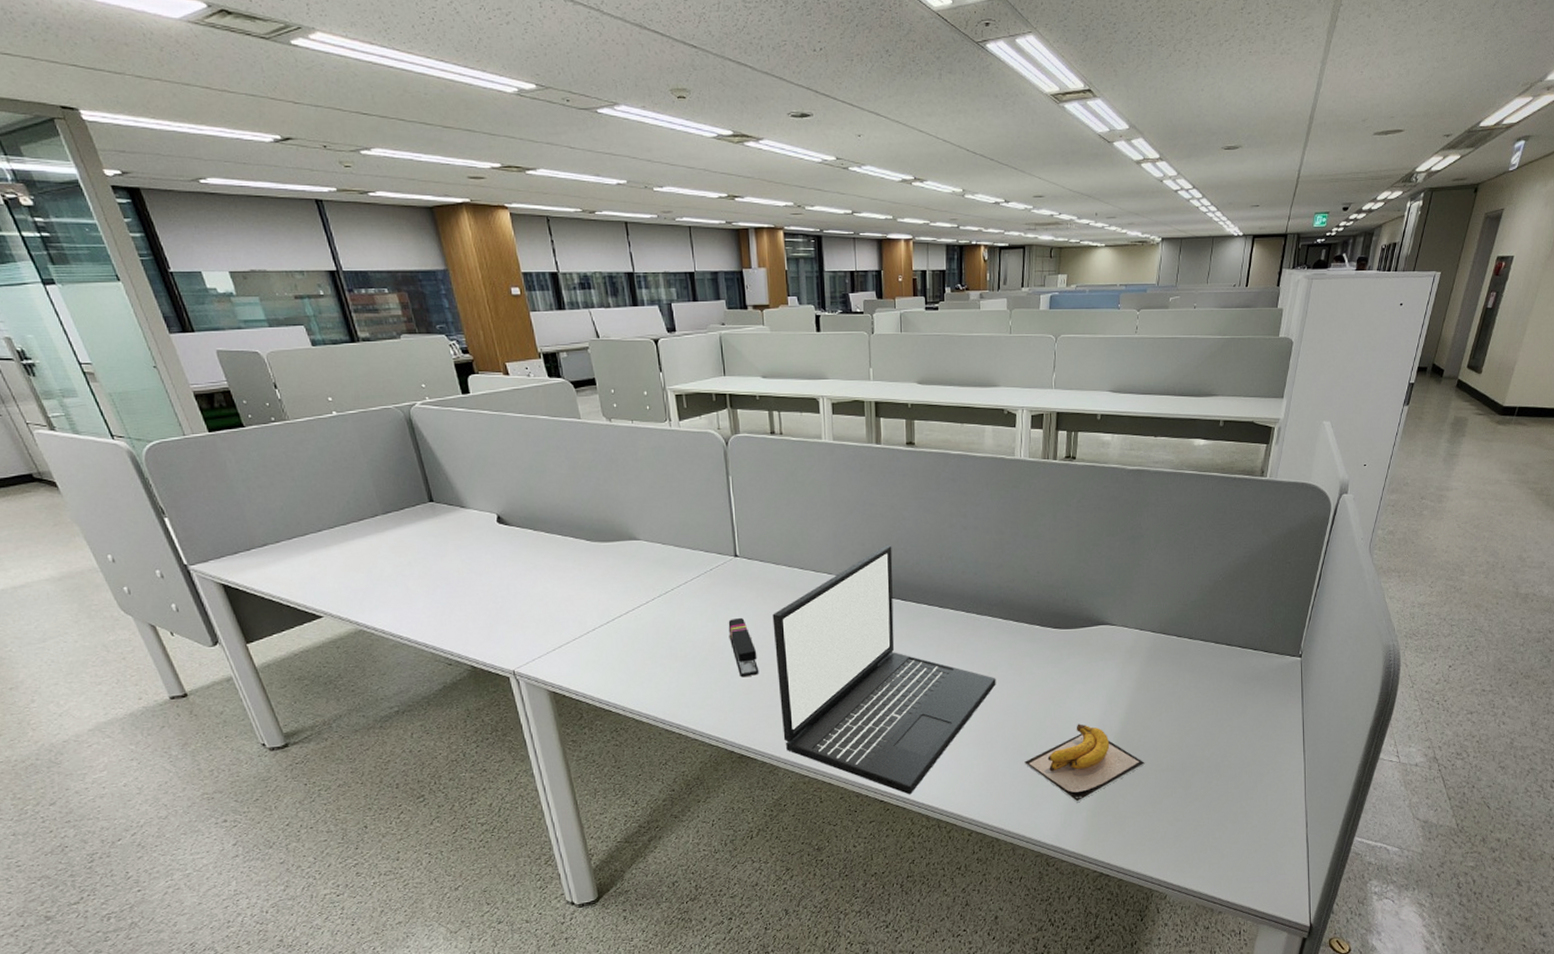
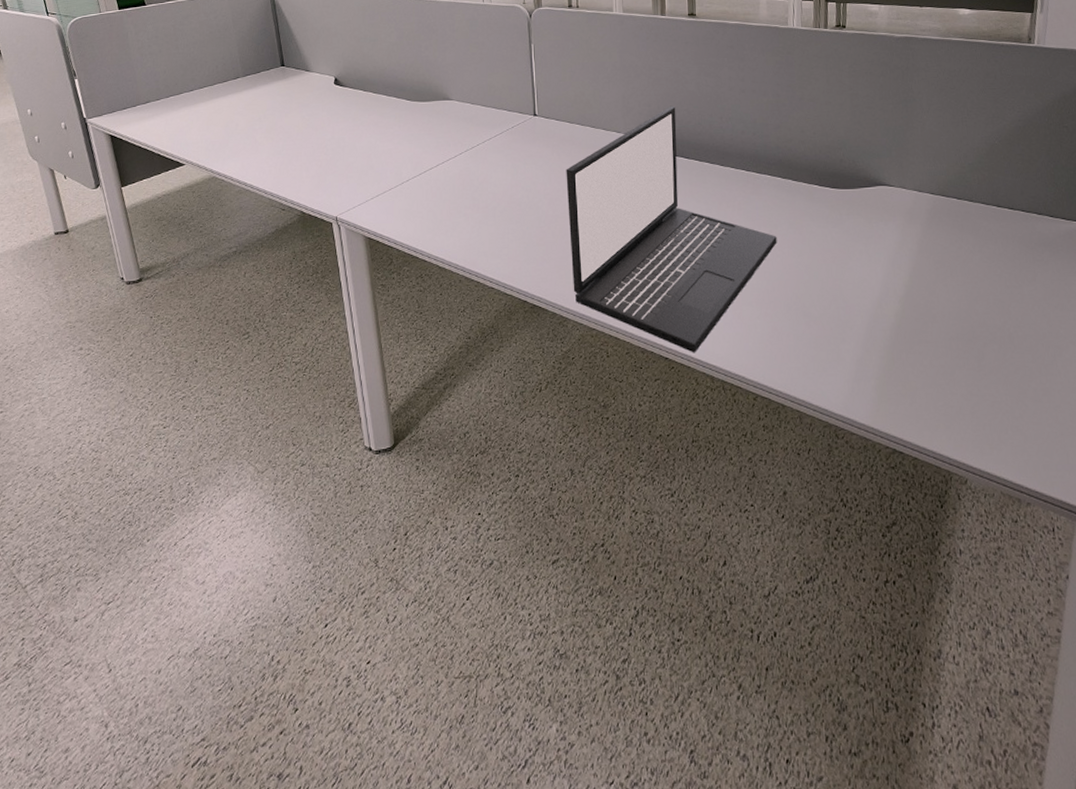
stapler: present [728,617,759,678] -> none [526,171,553,229]
banana: present [1024,724,1146,803] -> none [808,286,934,370]

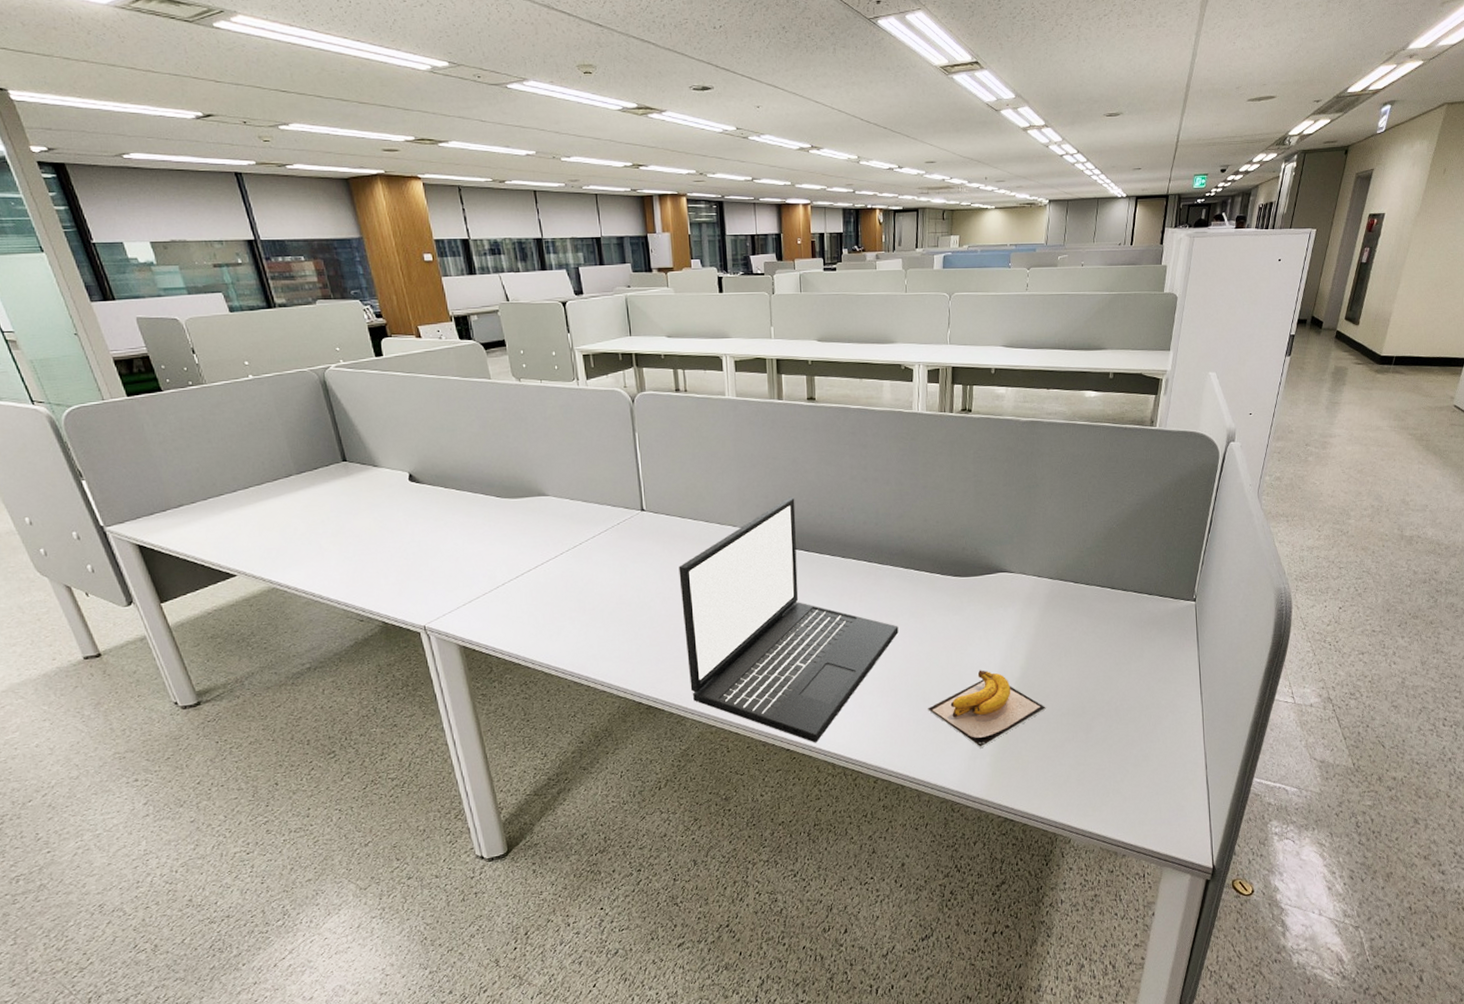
banana: none [808,286,934,370] -> present [928,670,1047,749]

